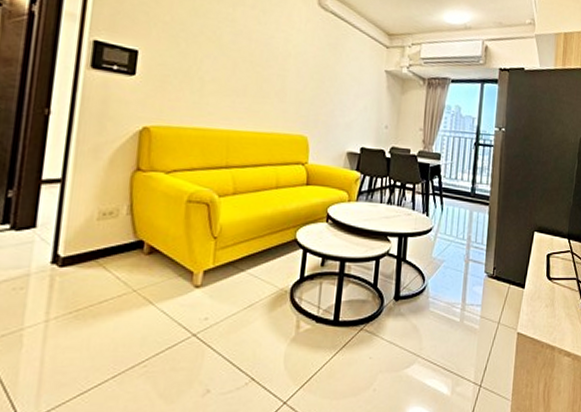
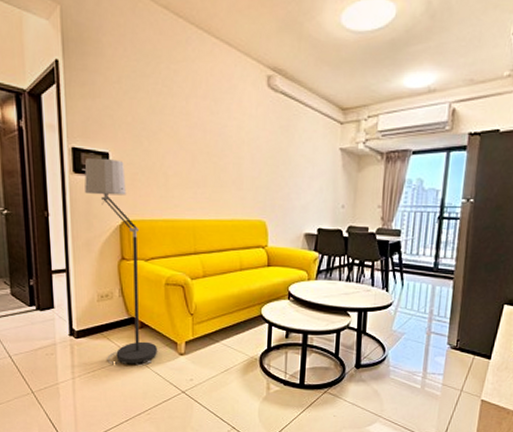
floor lamp: none [98,53,169,302] -> present [84,157,158,366]

